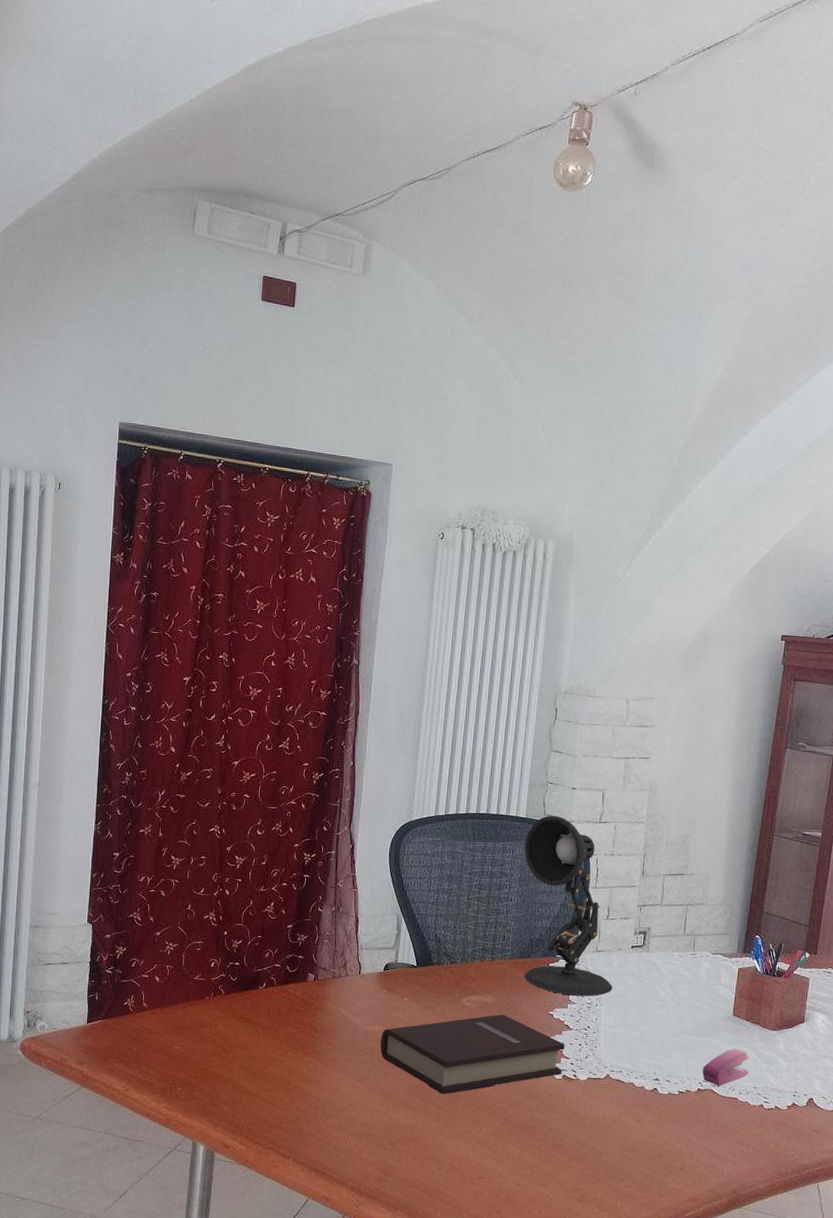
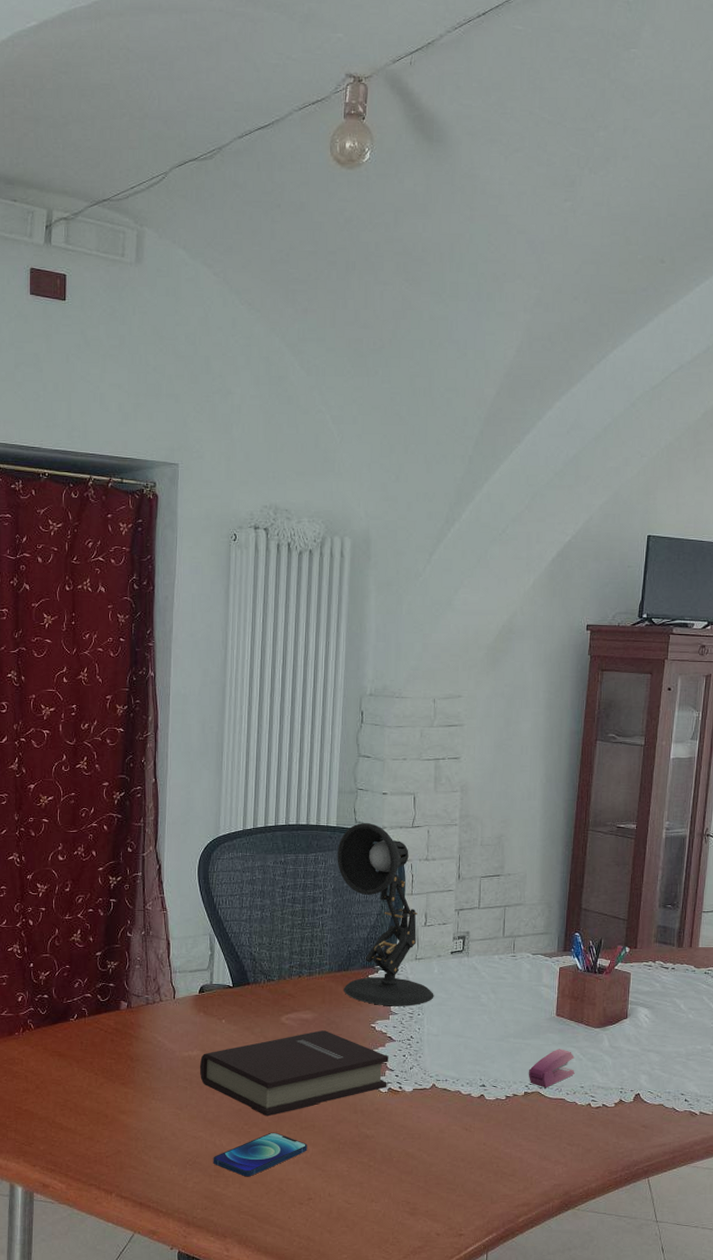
smartphone: none [388,1110,481,1152] -> present [213,1132,307,1177]

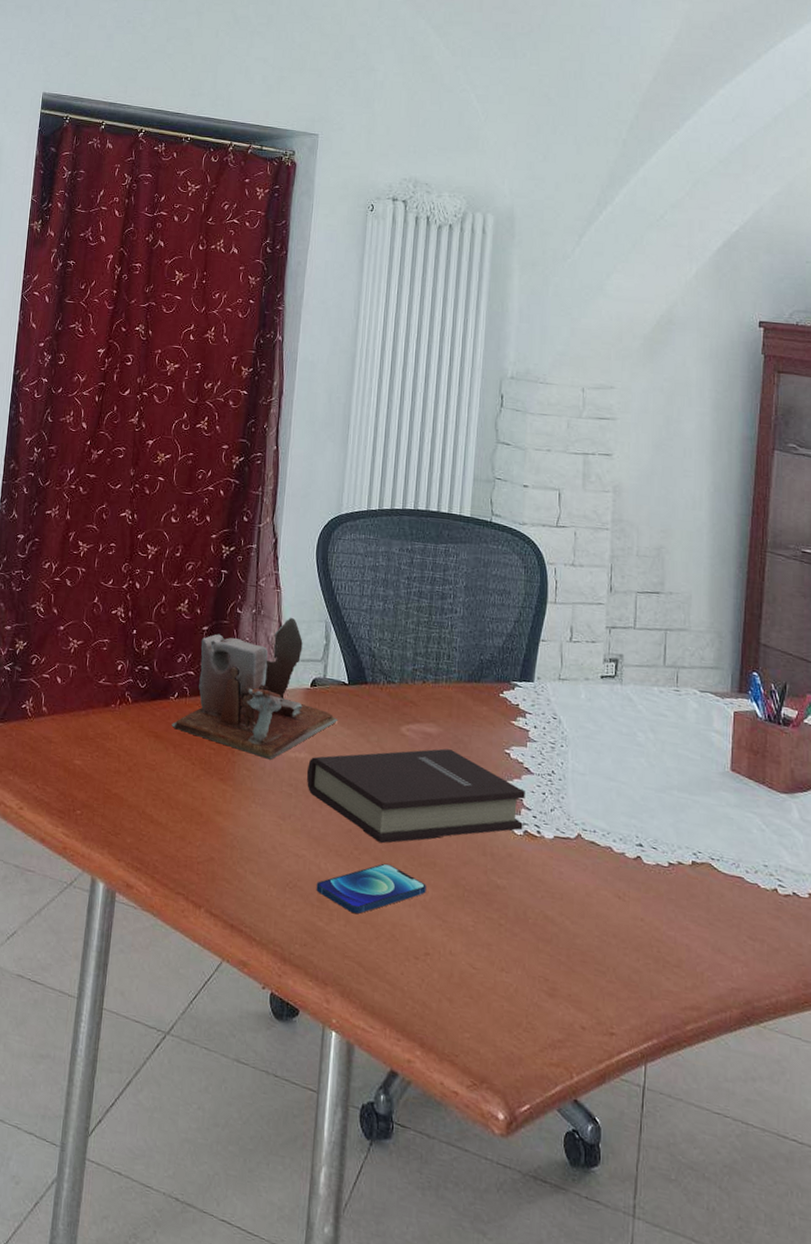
desk organizer: none [73,934,226,1061] -> present [172,617,339,760]
desk lamp: present [337,823,434,1006] -> none [470,516,581,735]
stapler: present [528,1049,575,1087] -> none [696,812,756,860]

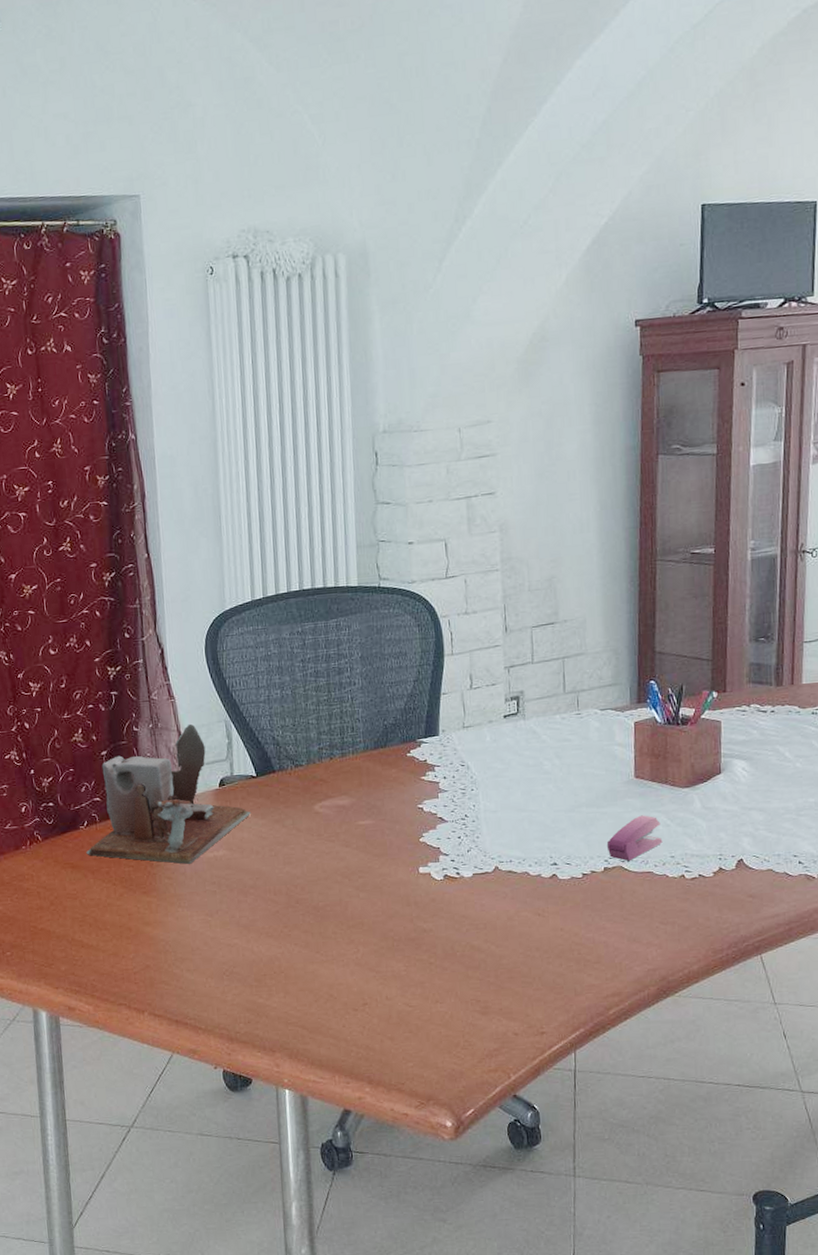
book: present [306,748,525,844] -> none [227,816,443,917]
smartphone: present [316,863,426,914] -> none [252,933,357,985]
stapler: none [696,812,756,860] -> present [606,815,663,861]

